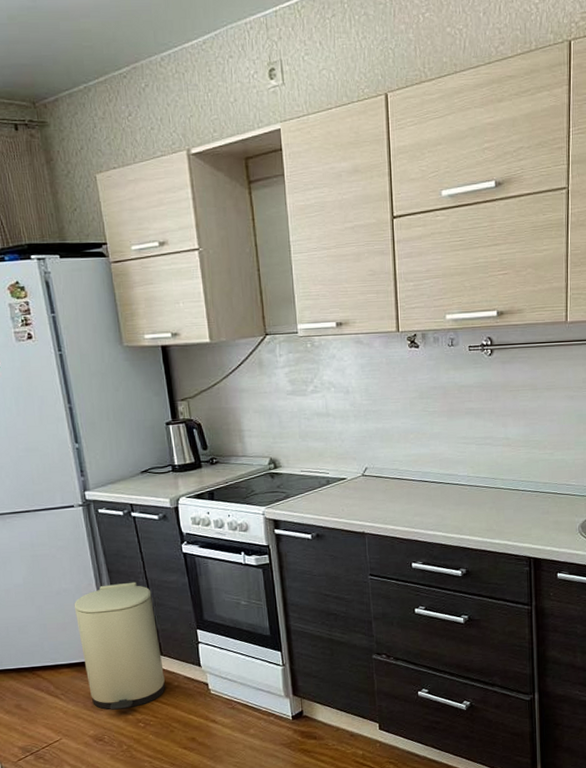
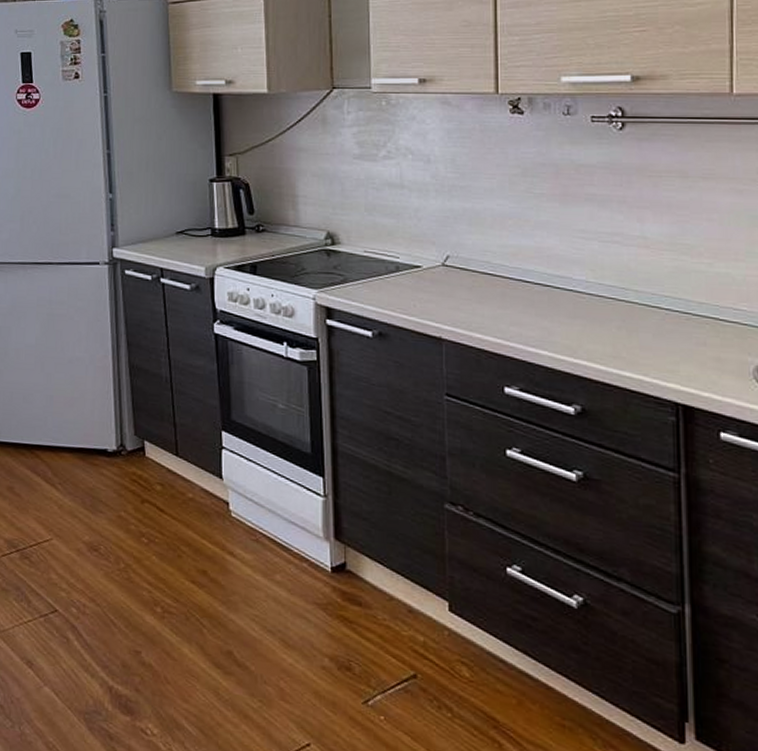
pedal bin: present [74,581,165,710] -> none [85,359,178,517]

